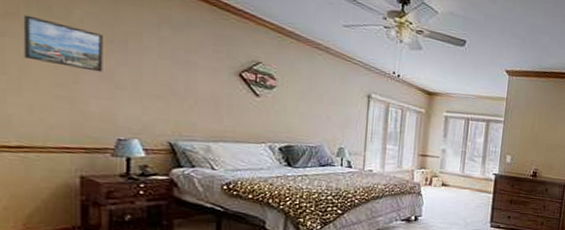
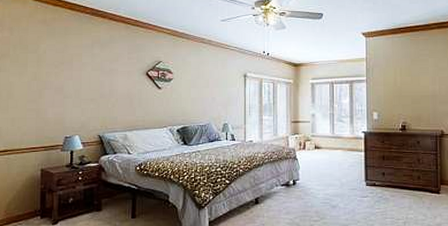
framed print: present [23,14,103,73] -> none [10,54,57,88]

